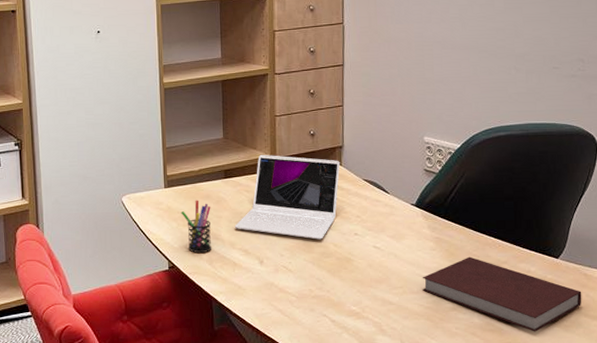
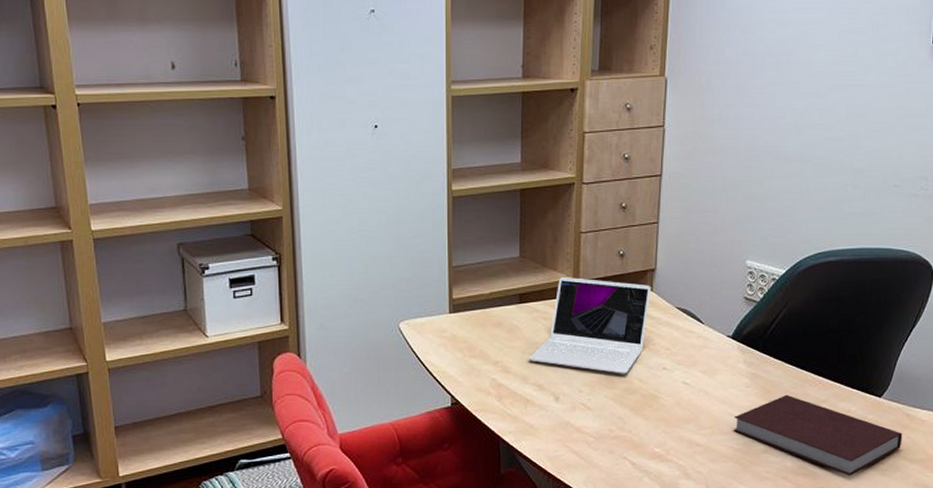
pen holder: present [181,200,211,253] -> none [467,327,502,388]

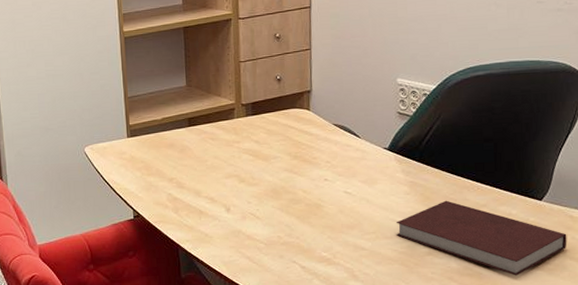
laptop: present [528,276,651,374] -> none [199,101,309,186]

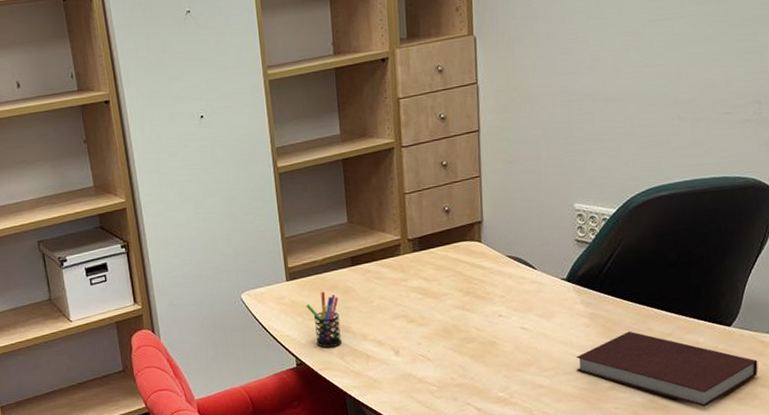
pen holder: none [144,149,177,202] -> present [306,291,342,348]

